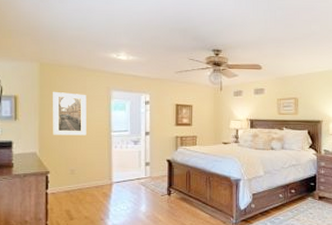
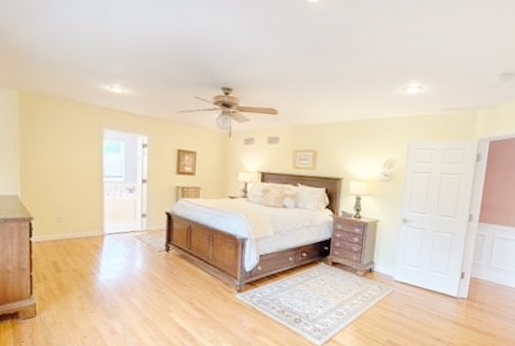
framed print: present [53,91,87,136] -> none [35,125,75,179]

